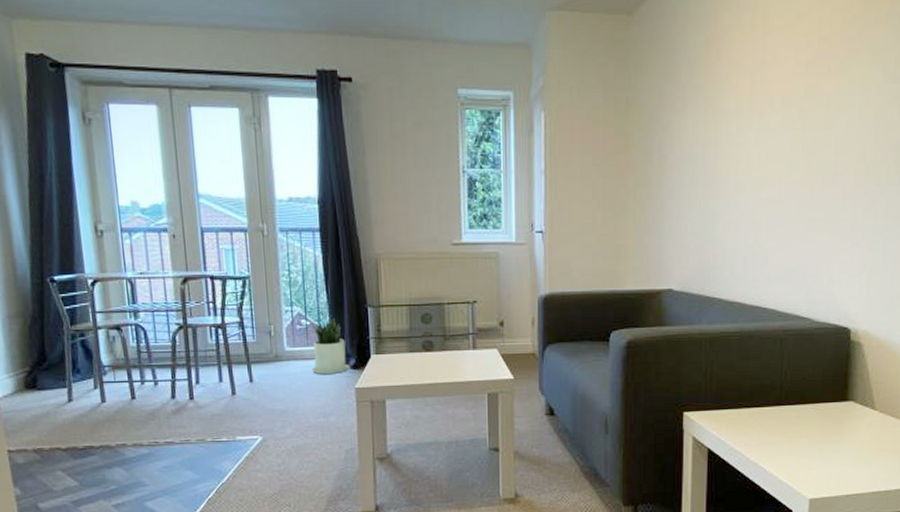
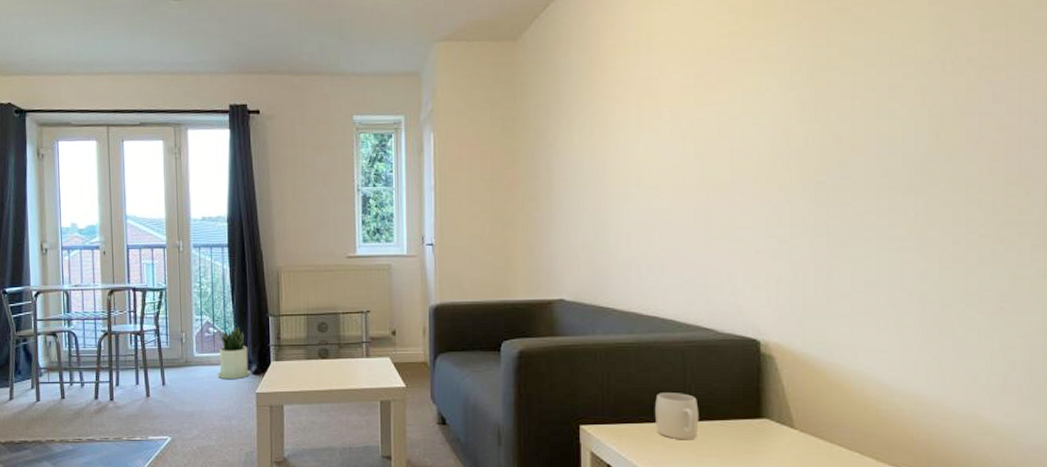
mug: none [752,379,793,424] -> present [654,393,699,440]

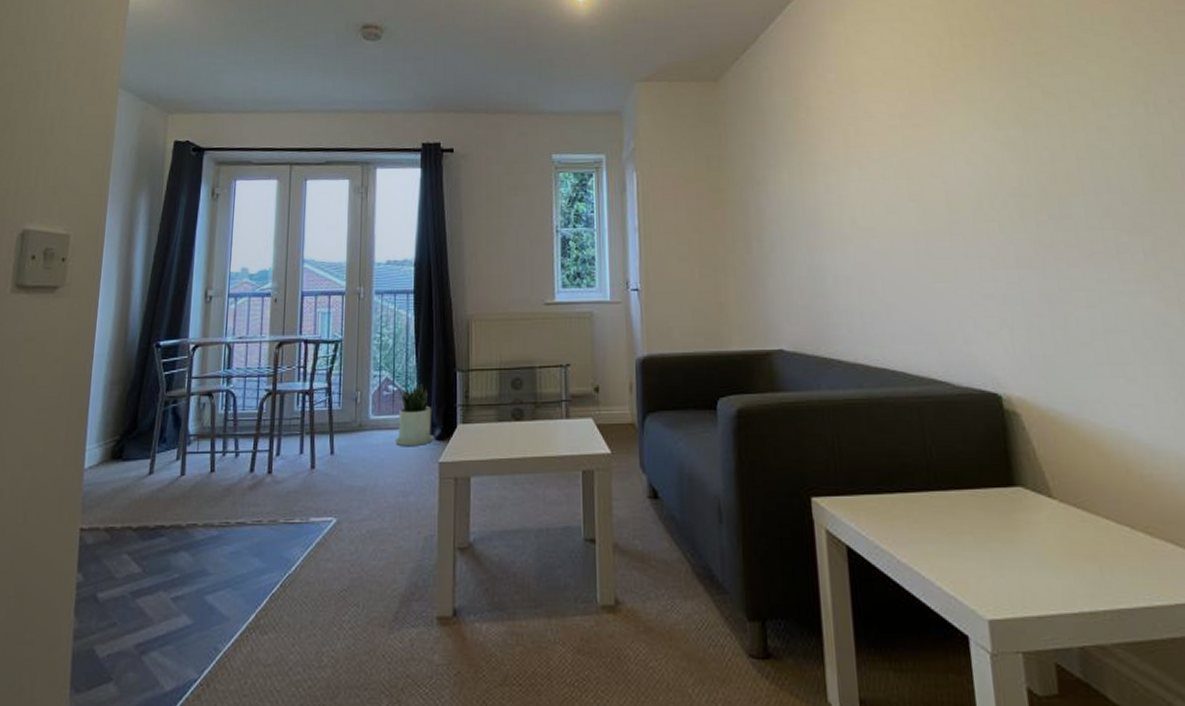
mug: present [654,393,699,440] -> none [893,457,946,514]

